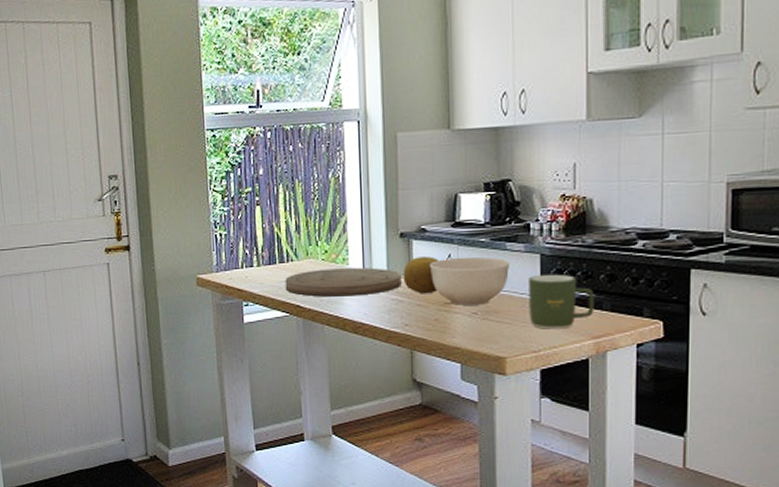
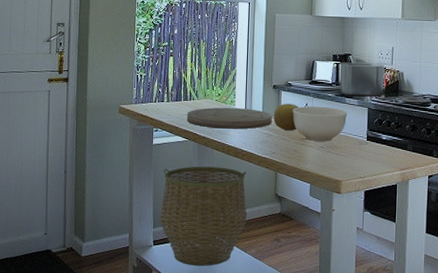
basket: none [261,347,376,475] -> present [160,166,248,266]
toaster: none [494,188,567,240] -> present [338,62,386,97]
mug: present [529,274,594,329] -> none [359,122,402,162]

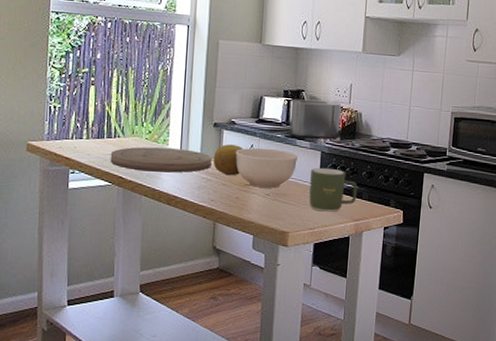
basket: present [160,166,248,266] -> none [75,214,181,328]
mug: none [359,122,402,162] -> present [309,167,358,212]

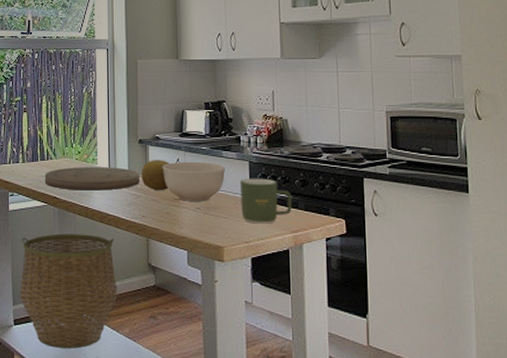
basket: none [75,214,181,328] -> present [20,234,118,349]
toaster: present [288,99,343,140] -> none [212,110,269,149]

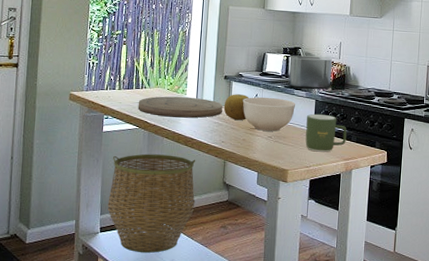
toaster: none [212,110,269,149] -> present [287,55,334,90]

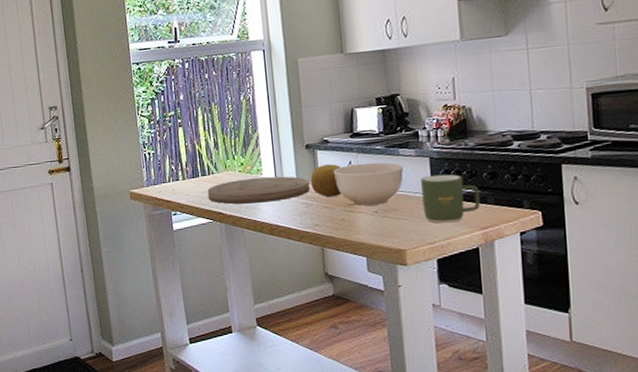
basket: present [107,154,196,253] -> none [190,248,295,363]
toaster: present [287,55,334,90] -> none [385,100,451,147]

